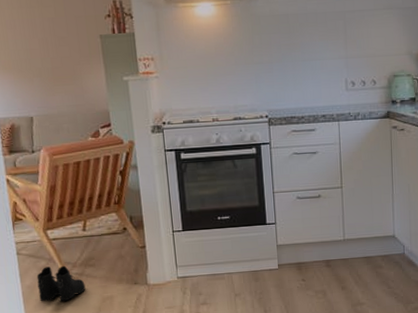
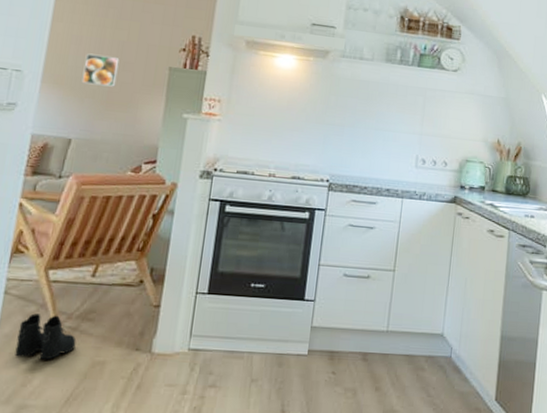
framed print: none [24,35,57,65] -> present [82,53,120,87]

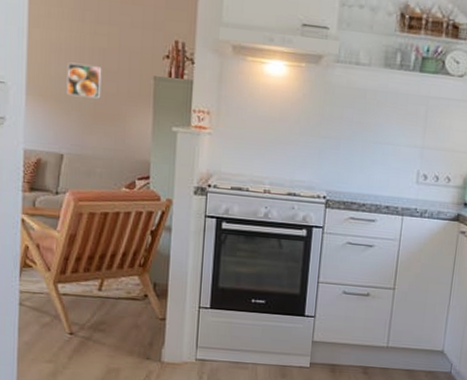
boots: present [15,313,77,360] -> none [36,324,91,366]

